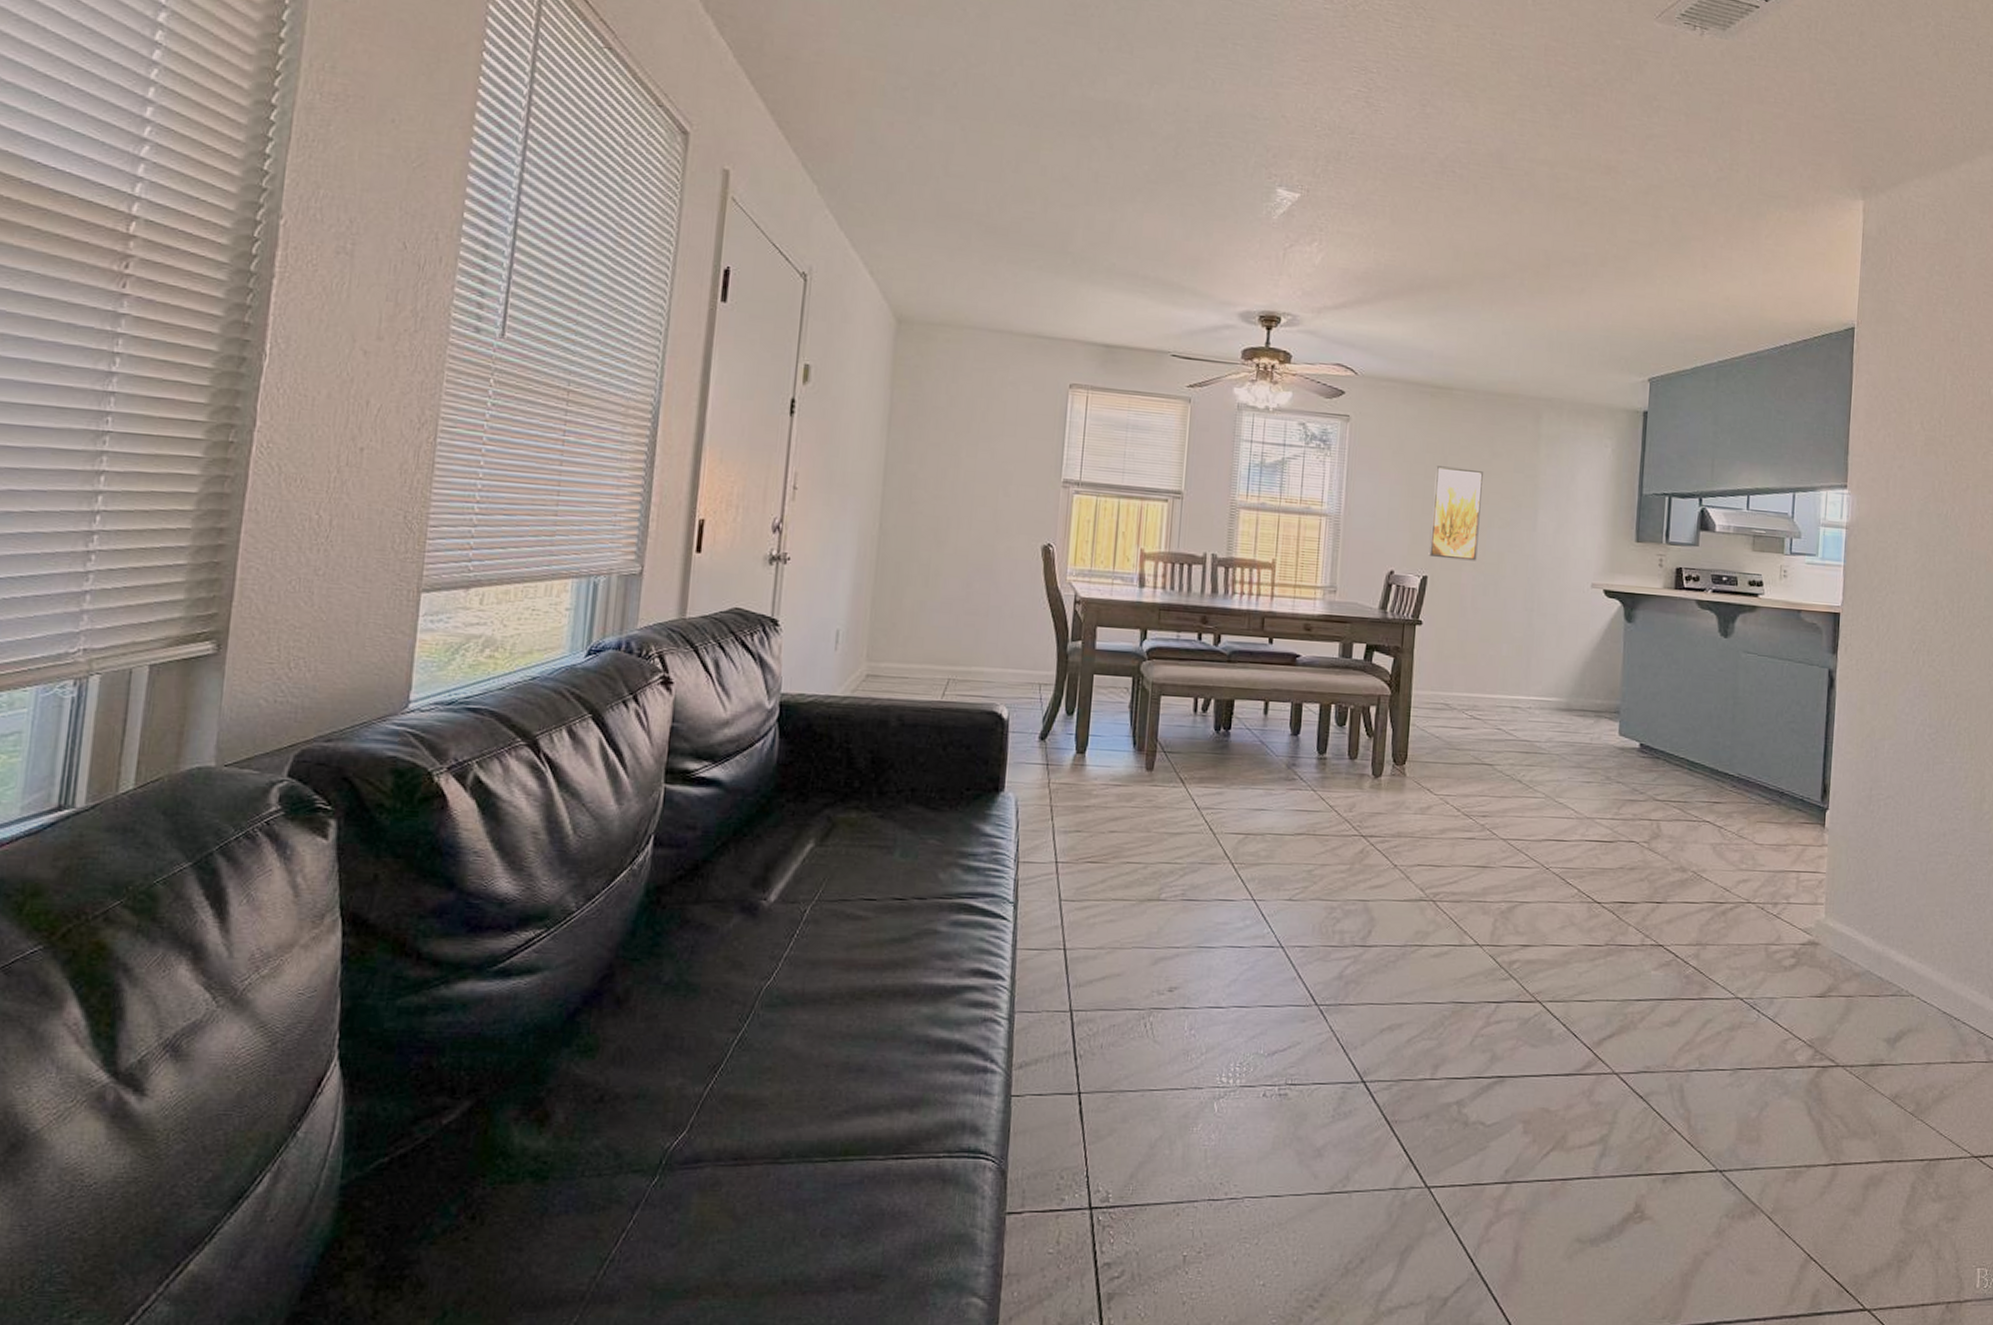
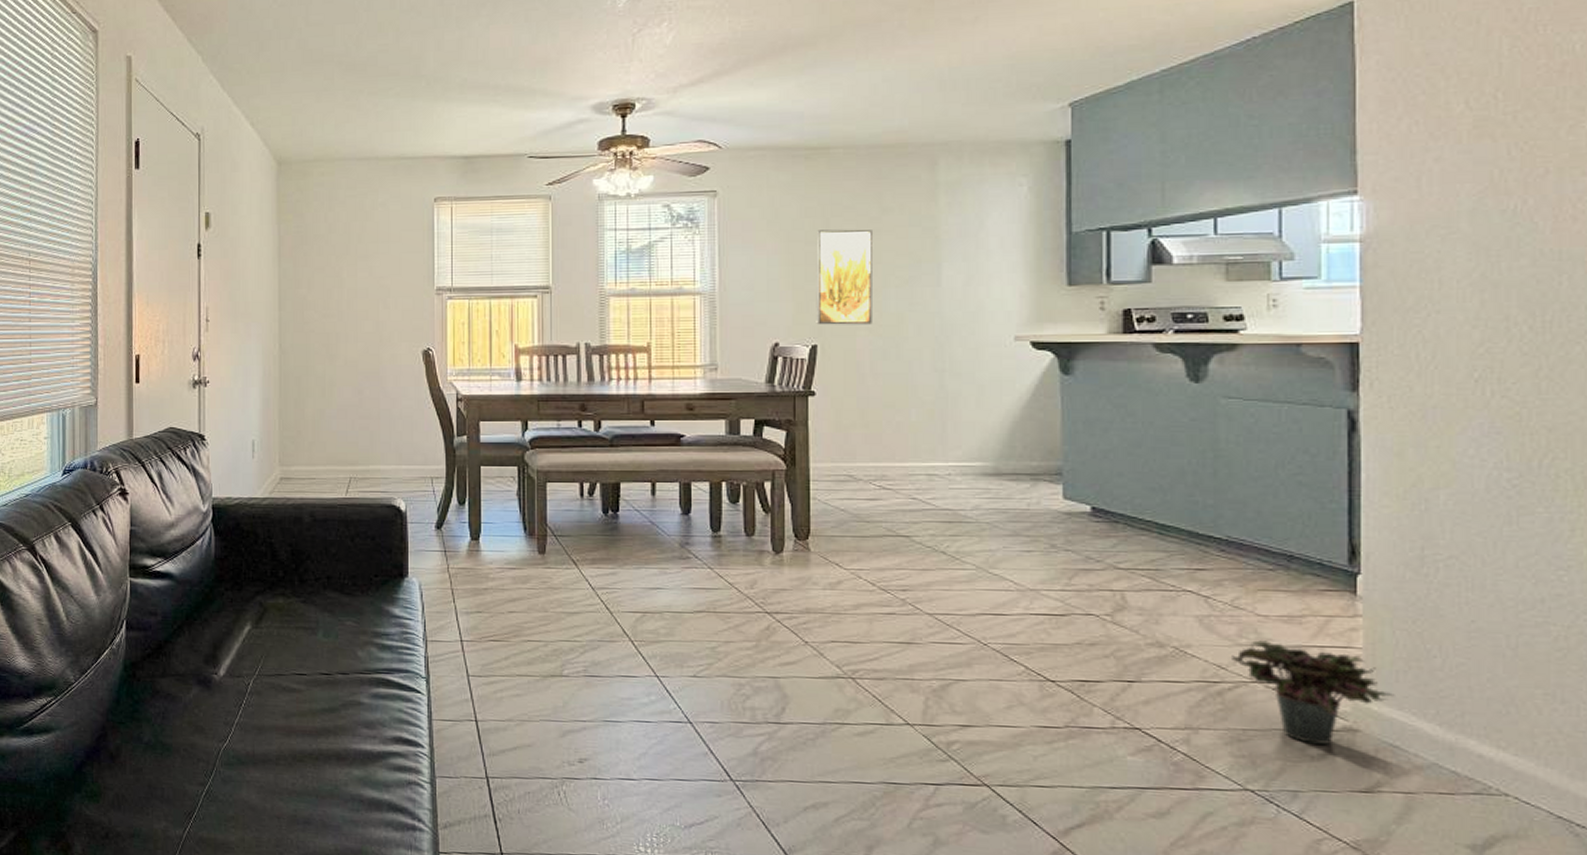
potted plant: none [1734,866,1845,957] -> present [1232,640,1395,745]

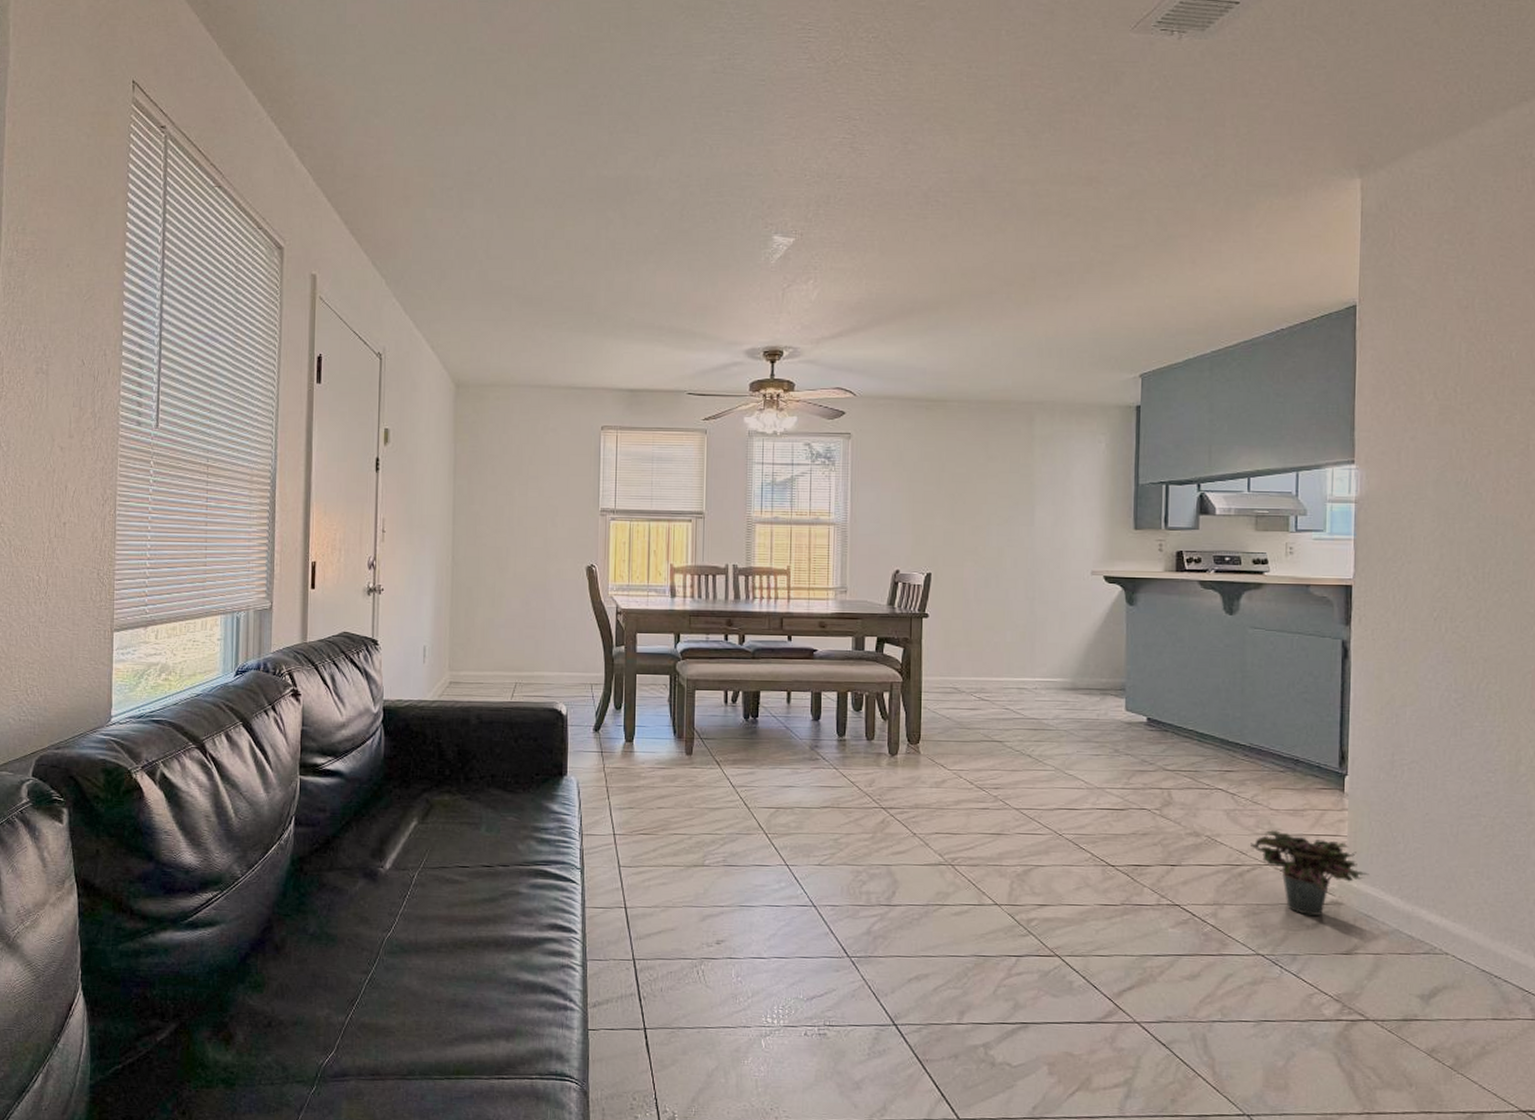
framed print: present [816,229,874,325] -> none [931,472,981,557]

